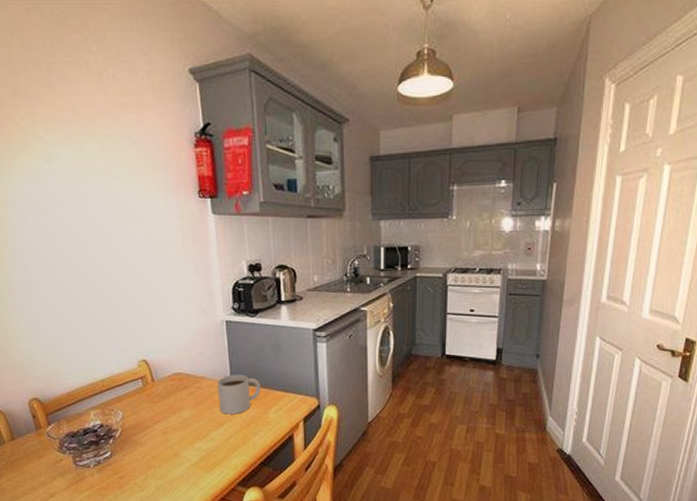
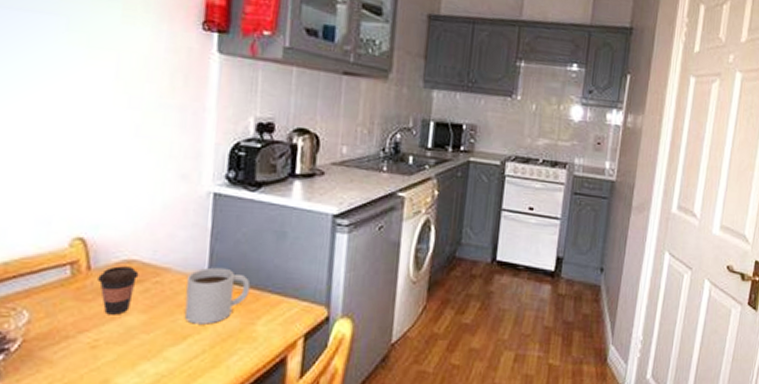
coffee cup: none [160,377,186,411] -> present [98,266,139,315]

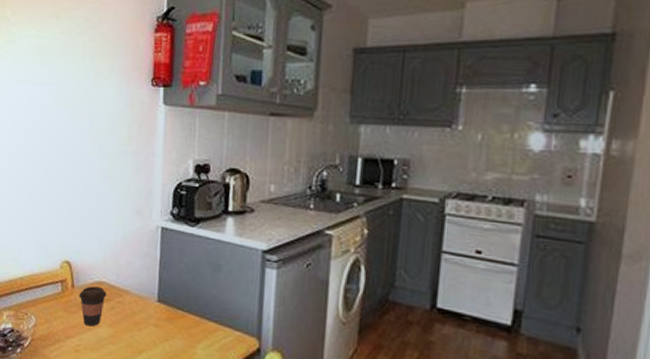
mug: present [184,267,251,325] -> none [140,292,192,343]

